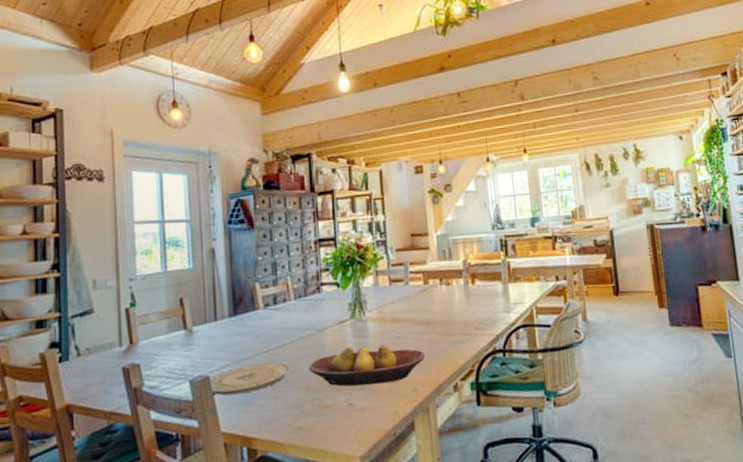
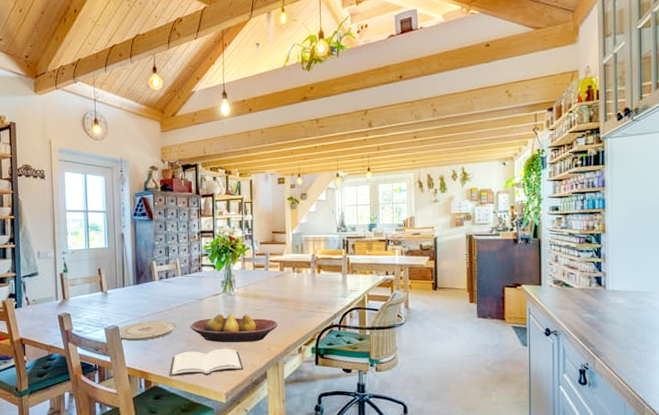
book: none [282,393,384,440] -> present [169,348,244,377]

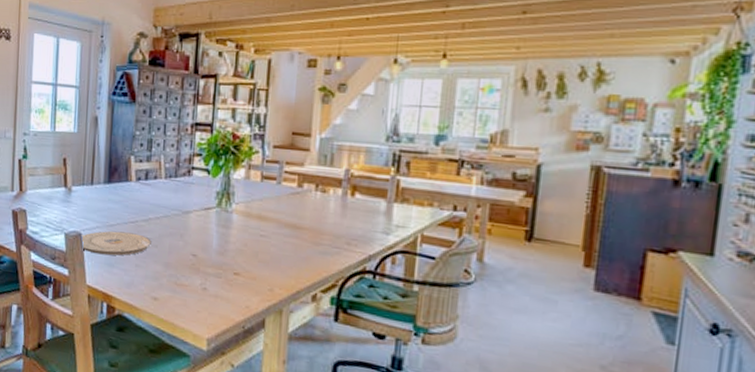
book: present [169,348,244,377] -> none [138,276,235,313]
fruit bowl: present [190,313,277,342] -> none [170,234,287,278]

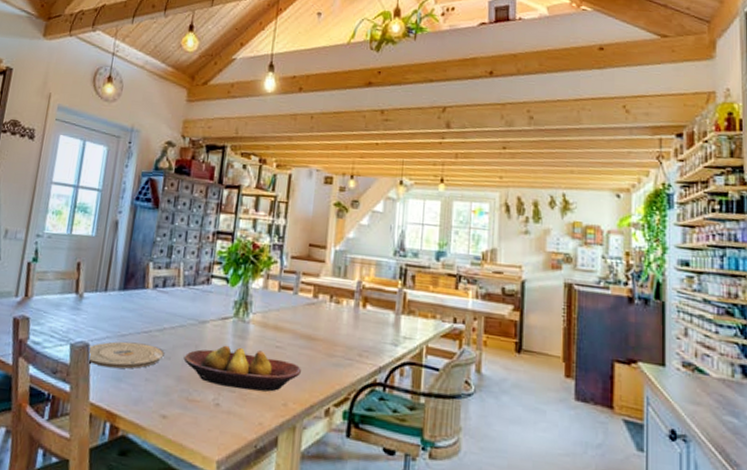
fruit bowl: none [170,234,287,278] -> present [183,345,301,392]

